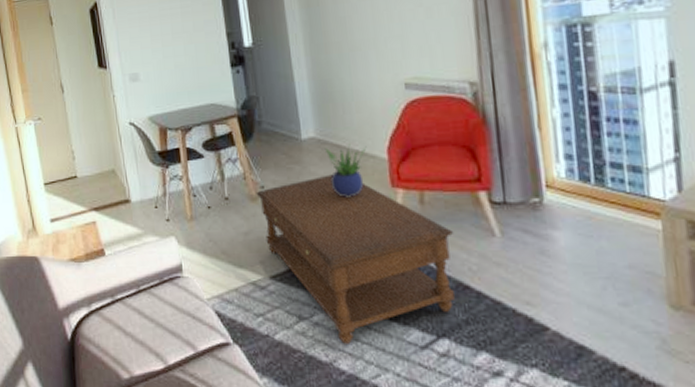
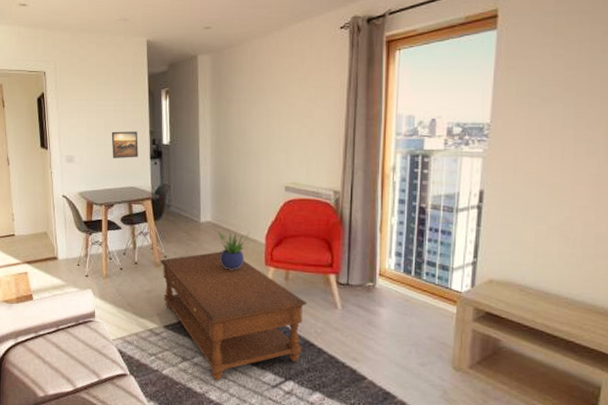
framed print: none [180,35,216,71] -> present [111,131,138,158]

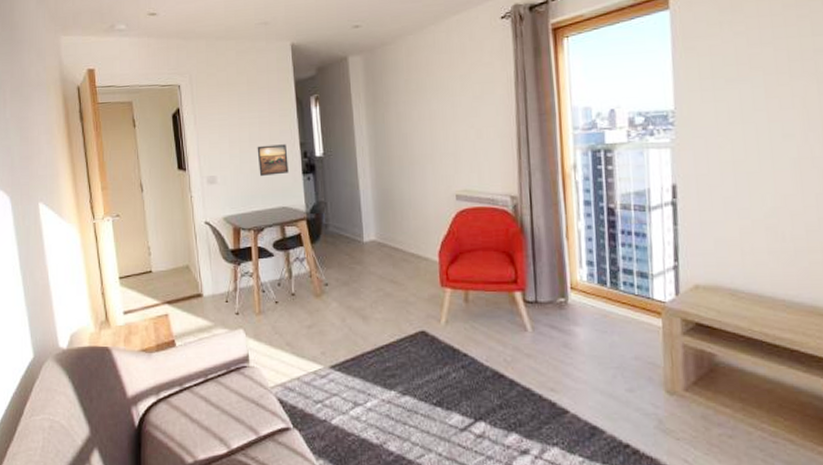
coffee table: present [160,251,308,382] -> none [320,274,493,429]
potted plant: present [217,229,250,270] -> none [383,247,421,295]

